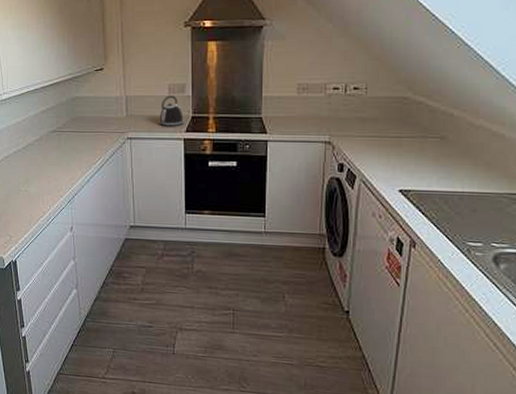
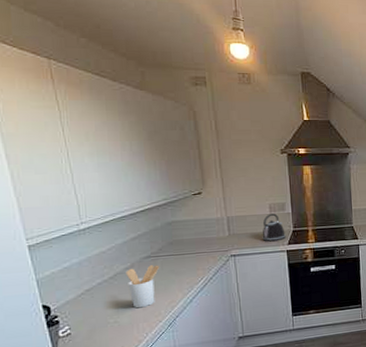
utensil holder: none [35,140,64,181] -> present [125,265,160,308]

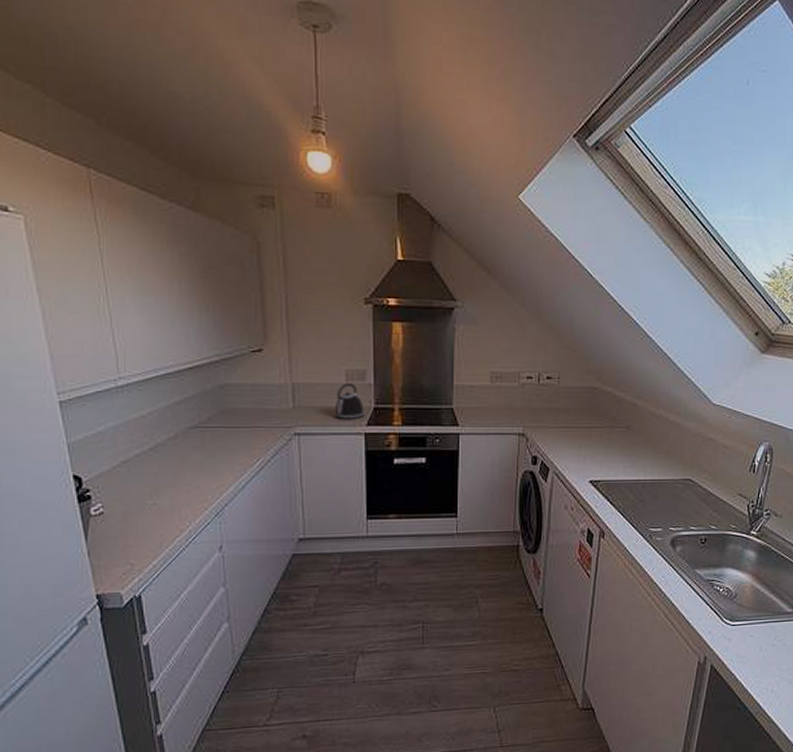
utensil holder: present [125,265,160,308] -> none [168,438,209,490]

